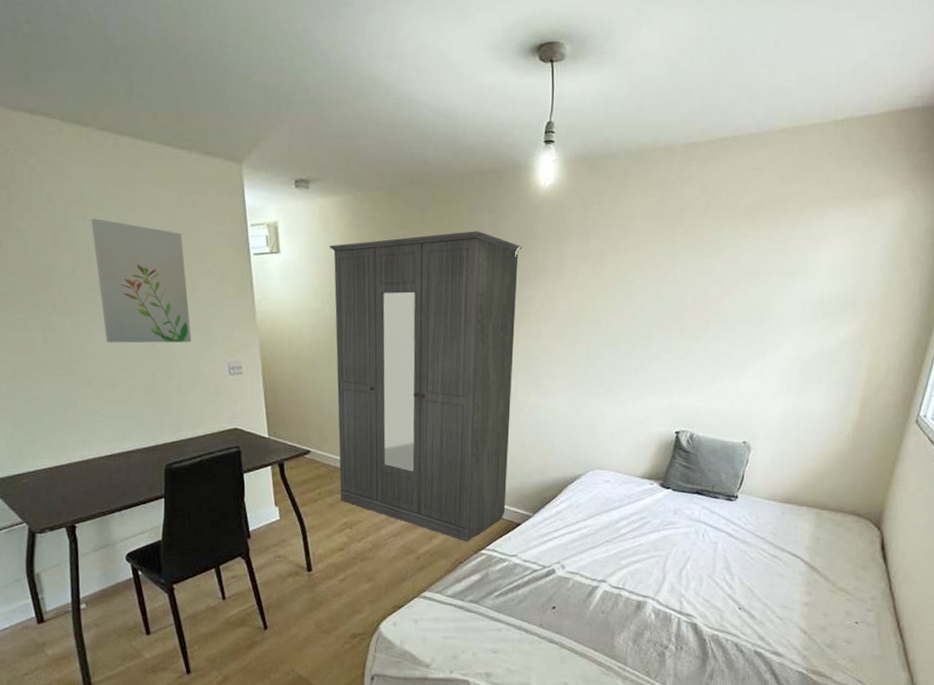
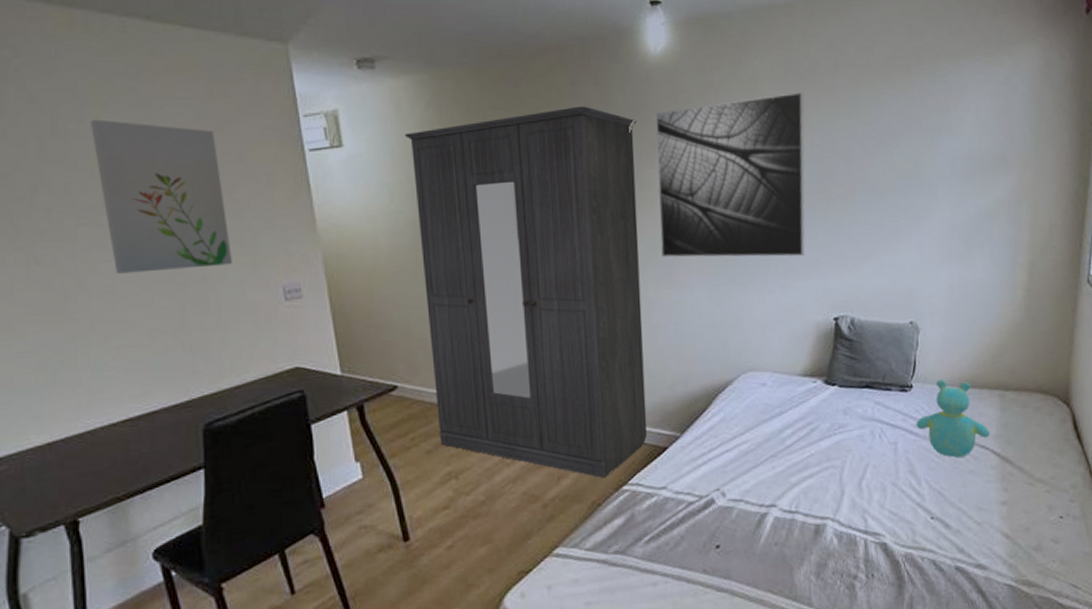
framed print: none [532,230,673,375] -> present [655,92,805,258]
teddy bear: none [736,494,802,562] -> present [916,380,990,458]

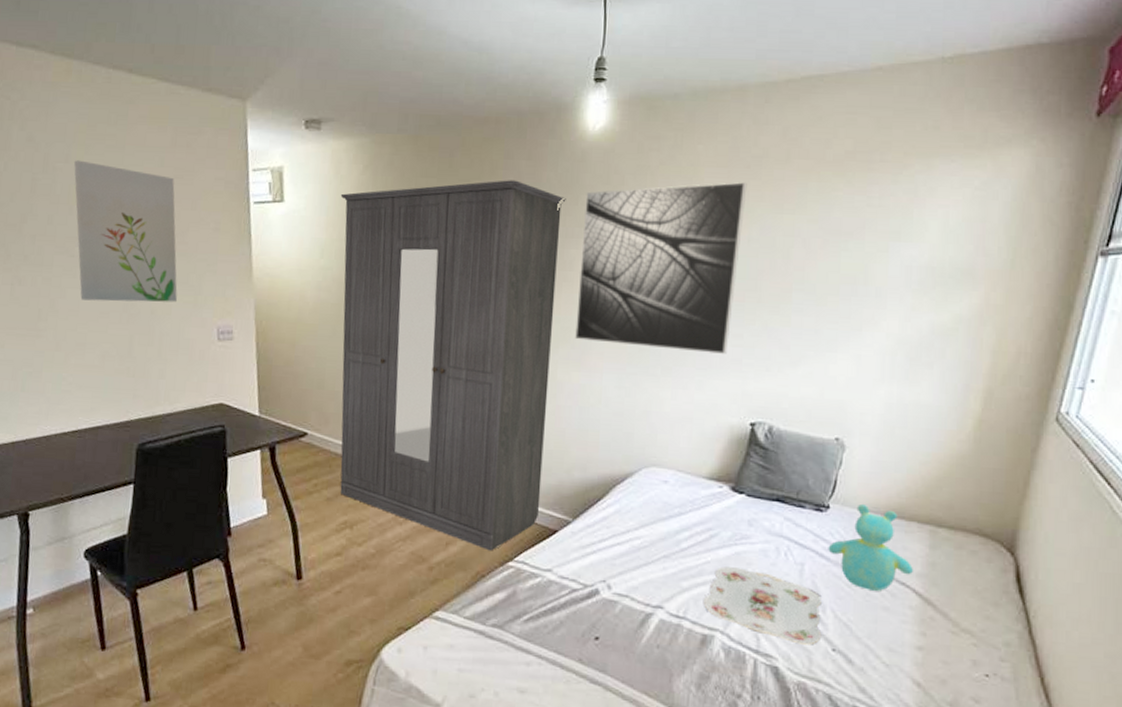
serving tray: none [813,455,921,518] -> present [704,566,822,645]

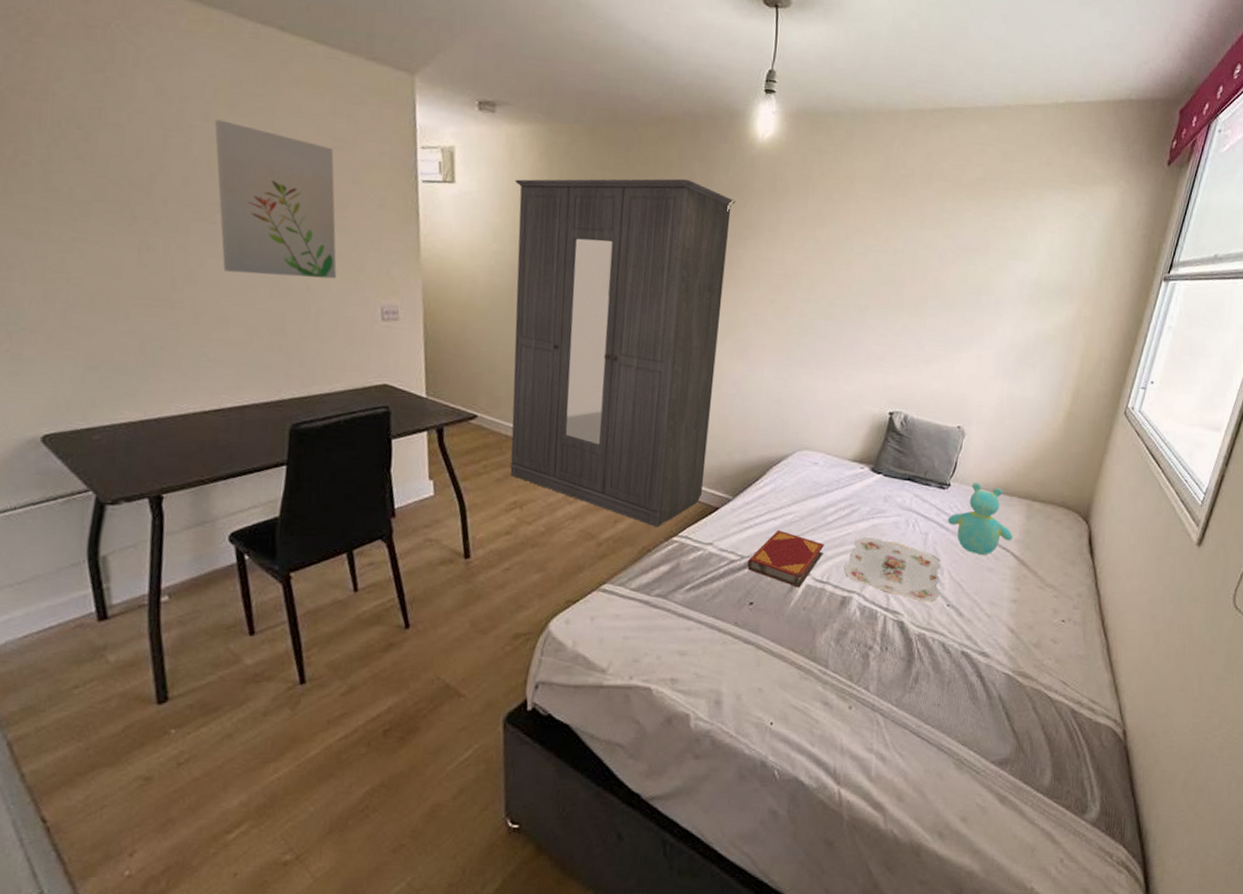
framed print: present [575,182,747,354] -> none [740,196,895,351]
hardback book: none [591,556,679,623] -> present [747,529,824,588]

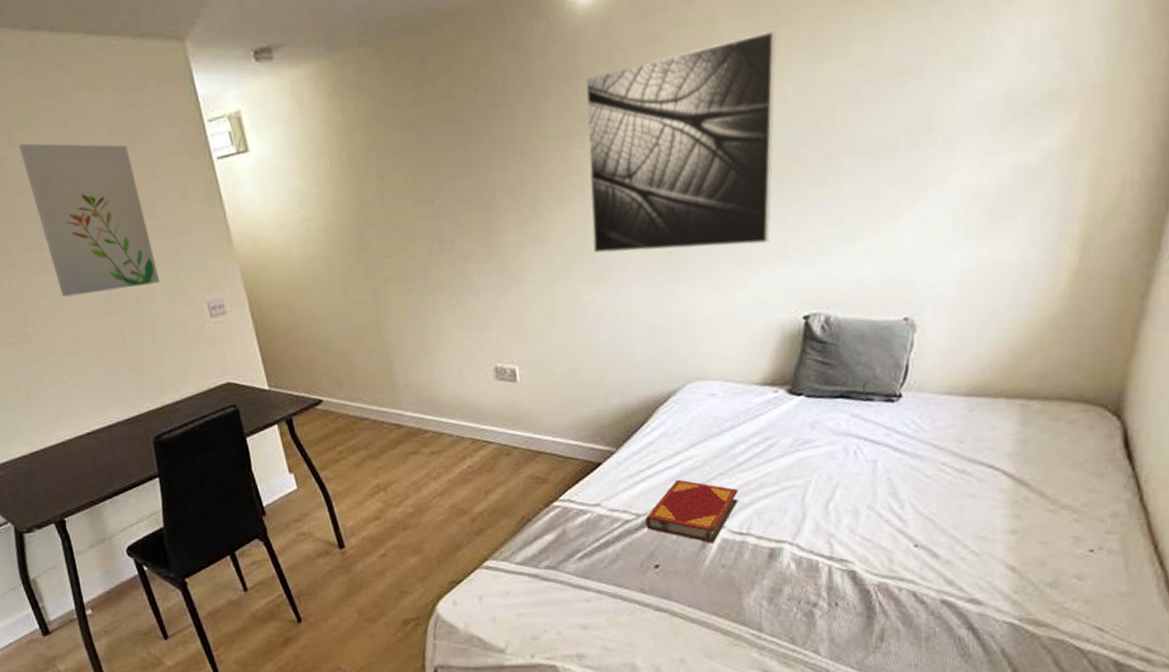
wardrobe: present [510,178,736,527] -> none [308,78,579,494]
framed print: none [740,196,895,351] -> present [585,31,776,254]
serving tray: present [844,537,941,602] -> none [768,474,902,545]
teddy bear: present [947,483,1013,556] -> none [903,387,1002,480]

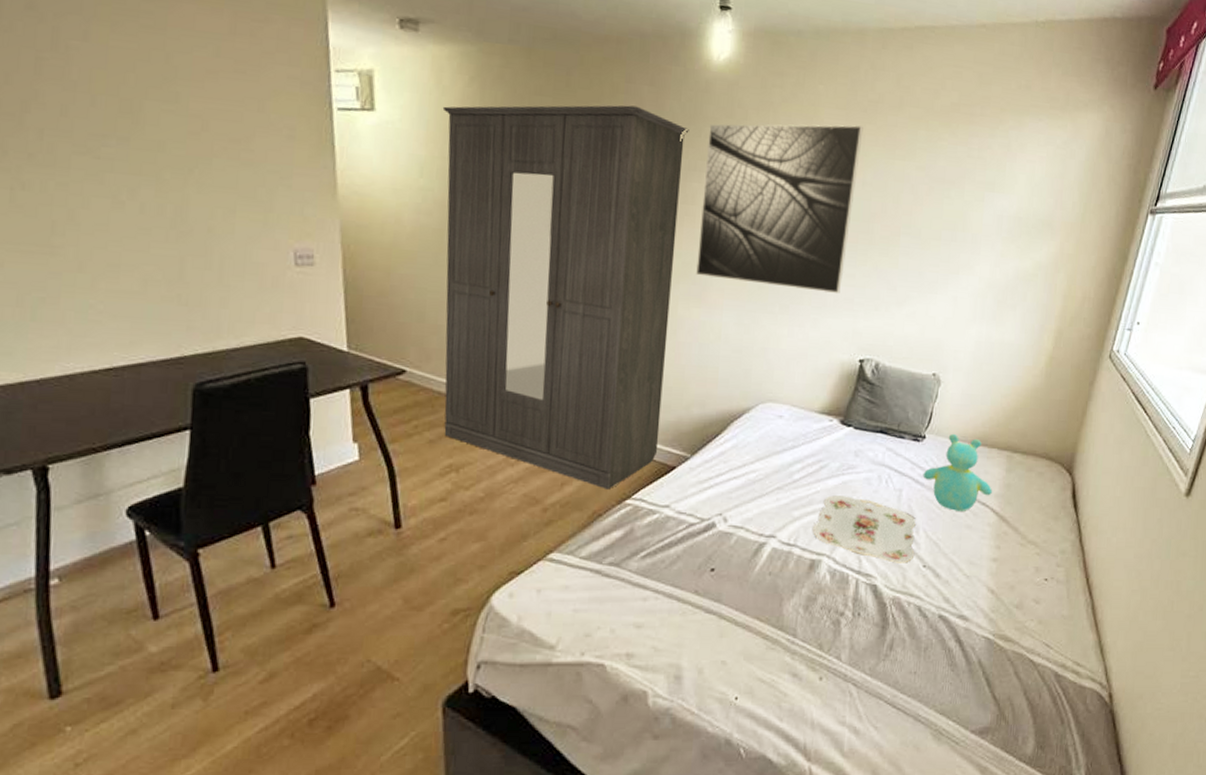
wall art: present [19,143,159,297] -> none [96,39,242,220]
wardrobe: none [308,78,579,494] -> present [442,105,689,490]
hardback book: present [645,479,738,543] -> none [708,489,791,552]
serving tray: none [768,474,902,545] -> present [813,495,916,563]
teddy bear: none [903,387,1002,480] -> present [923,434,992,513]

